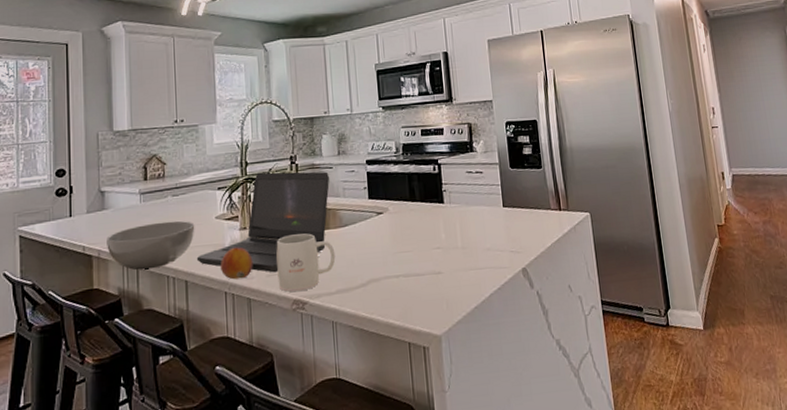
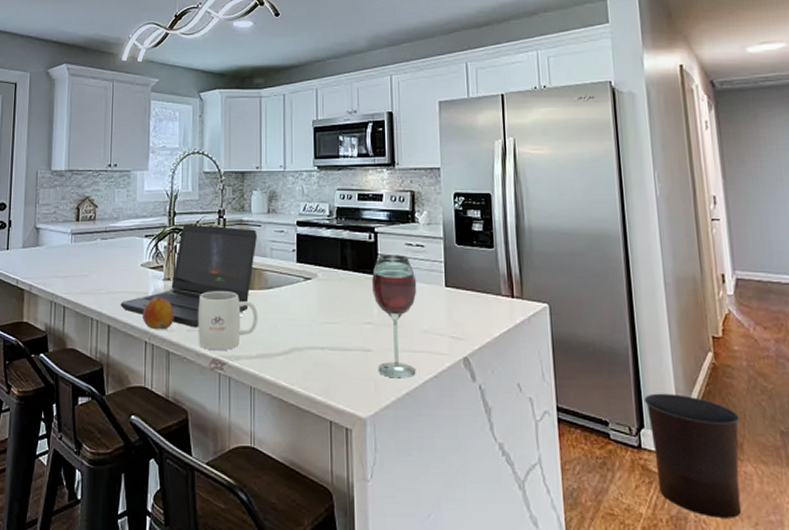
bowl: present [107,220,195,271] -> none [38,264,121,309]
wineglass: none [438,182,483,296] -> present [371,255,417,379]
waste bin: none [668,276,746,375] -> present [643,393,742,518]

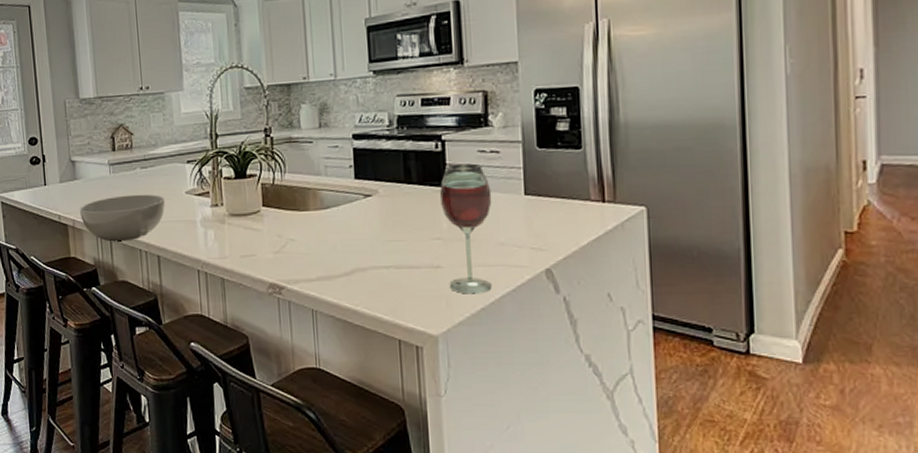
bowl: none [38,264,121,309] -> present [80,194,166,242]
laptop computer: present [120,223,257,328] -> none [168,145,309,254]
fruit: present [143,297,174,330] -> none [192,224,226,258]
mug: present [197,291,258,351] -> none [249,214,316,276]
waste bin: present [643,393,742,518] -> none [755,296,871,421]

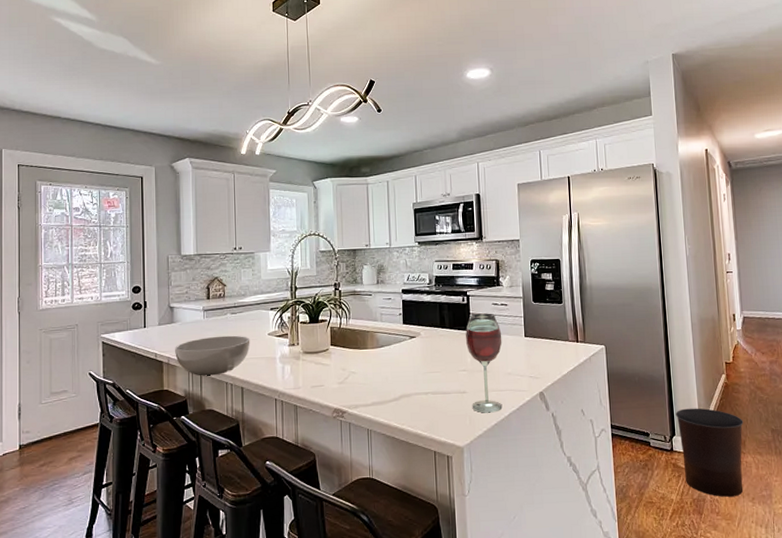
waste bin: none [755,296,871,421] -> present [675,408,744,497]

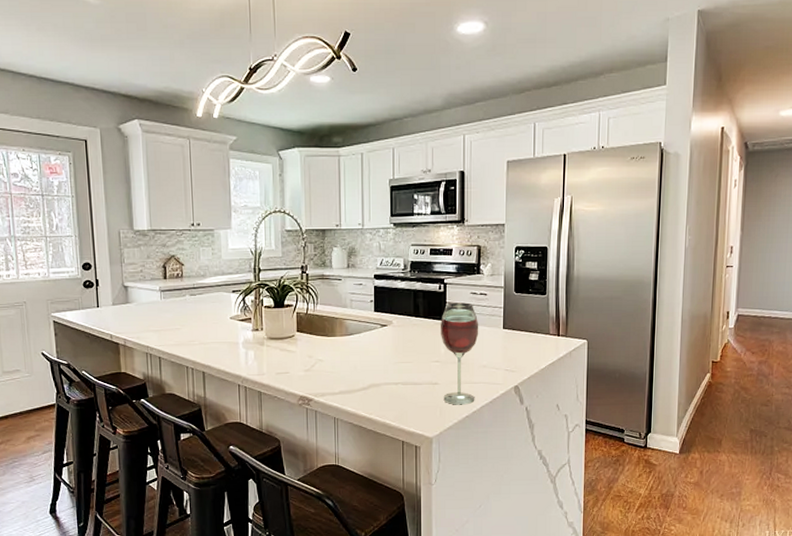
bowl: present [175,335,250,376] -> none [131,318,211,360]
waste bin: present [675,408,744,497] -> none [653,406,723,493]

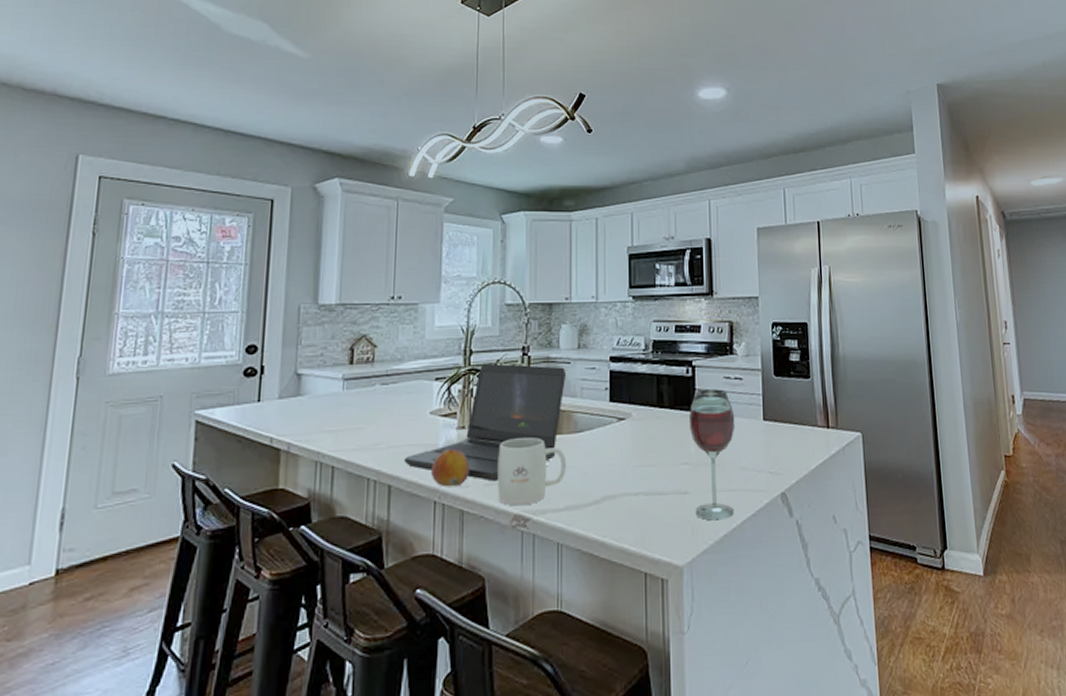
laptop computer: none [212,279,338,371] -> present [403,363,565,482]
fruit: none [235,346,264,374] -> present [432,449,470,487]
mug: none [285,339,340,390] -> present [496,437,567,506]

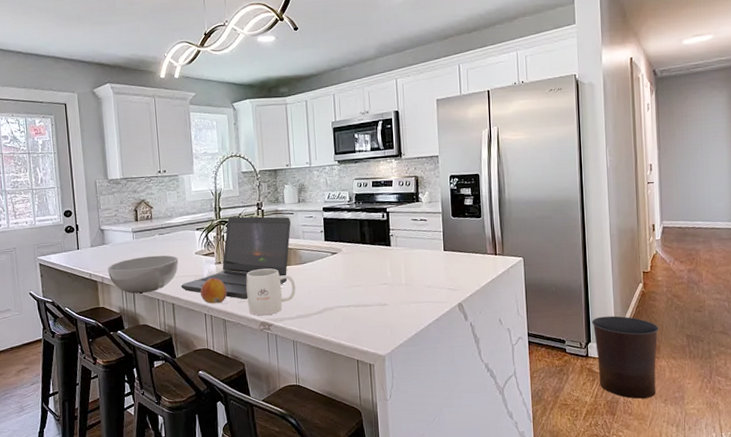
bowl: none [299,413,405,470] -> present [108,255,179,294]
wineglass: present [688,389,735,521] -> none [385,228,422,324]
waste bin: none [946,513,1030,630] -> present [591,316,659,399]

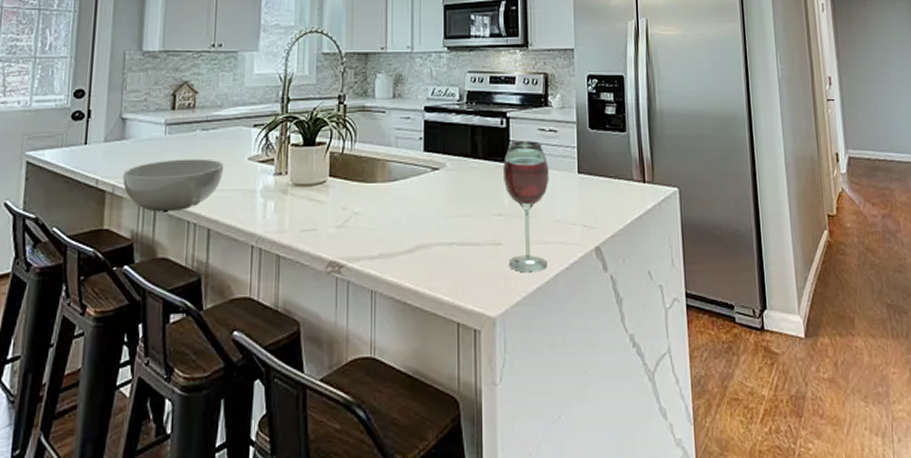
laptop computer: present [180,216,291,300] -> none [222,111,381,228]
fruit: present [200,278,227,304] -> none [249,194,286,232]
mug: present [245,268,296,316] -> none [312,185,381,253]
wineglass: none [385,228,422,324] -> present [502,141,550,273]
waste bin: present [591,316,659,399] -> none [766,273,853,394]

